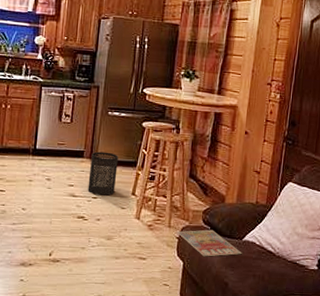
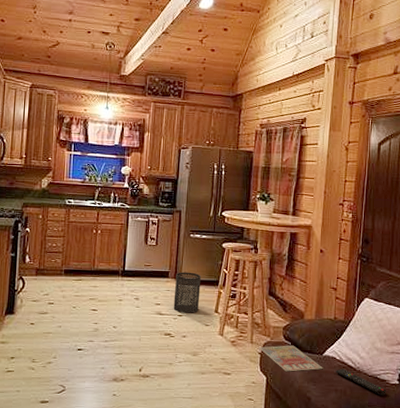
remote control: none [254,253,304,281] -> present [335,368,386,395]

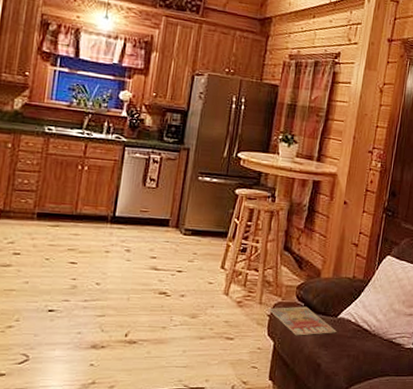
trash can: present [173,272,201,313] -> none [172,220,208,269]
remote control: present [335,368,386,395] -> none [349,332,400,361]

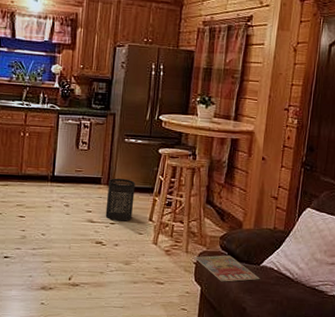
trash can: none [172,220,208,269] -> present [105,178,135,221]

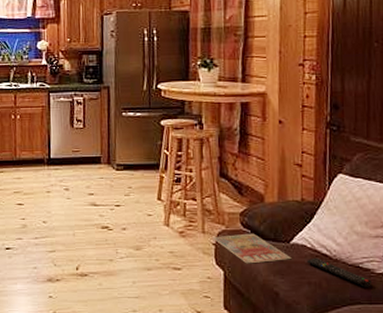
trash can: present [105,178,135,221] -> none [108,156,139,203]
remote control: none [272,279,324,307] -> present [306,257,371,287]

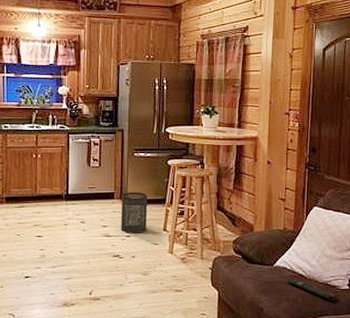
trash can: none [108,156,139,203] -> present [120,192,148,234]
magazine: present [212,233,291,264] -> none [209,258,274,285]

